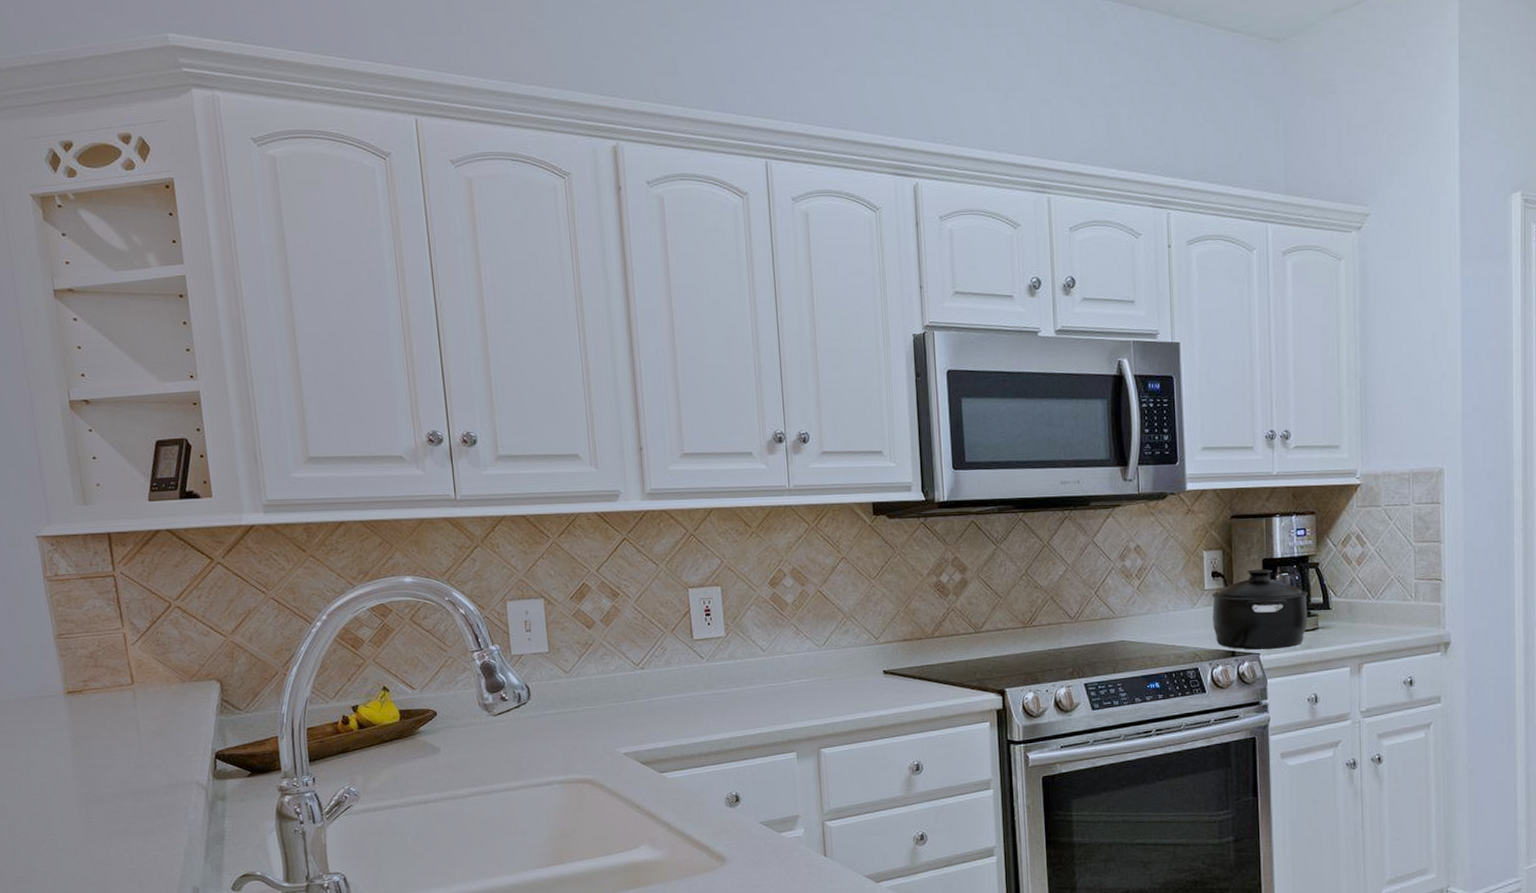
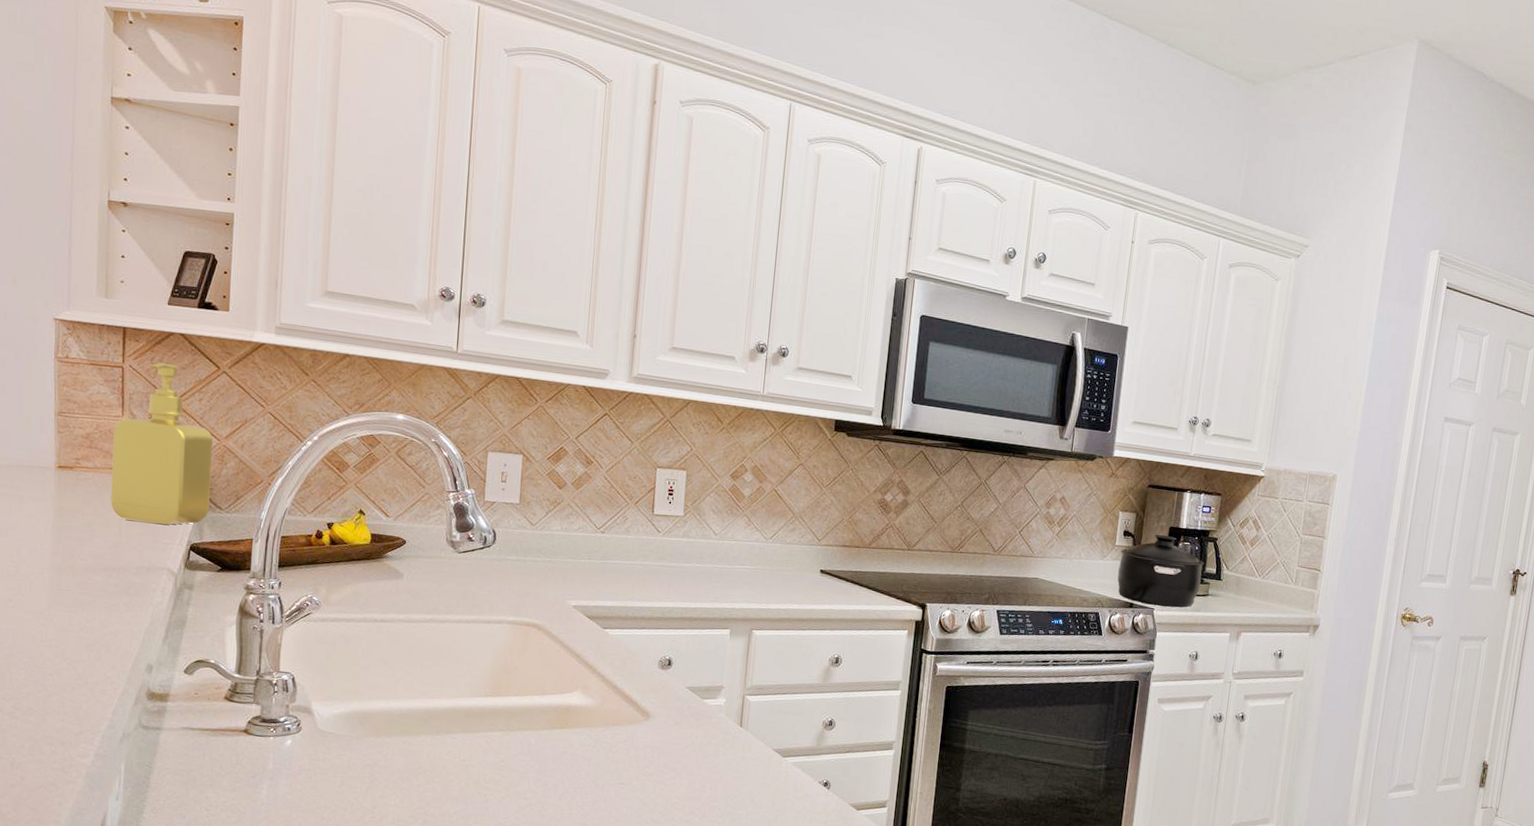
soap dispenser: none [116,563,228,738] -> present [111,362,214,525]

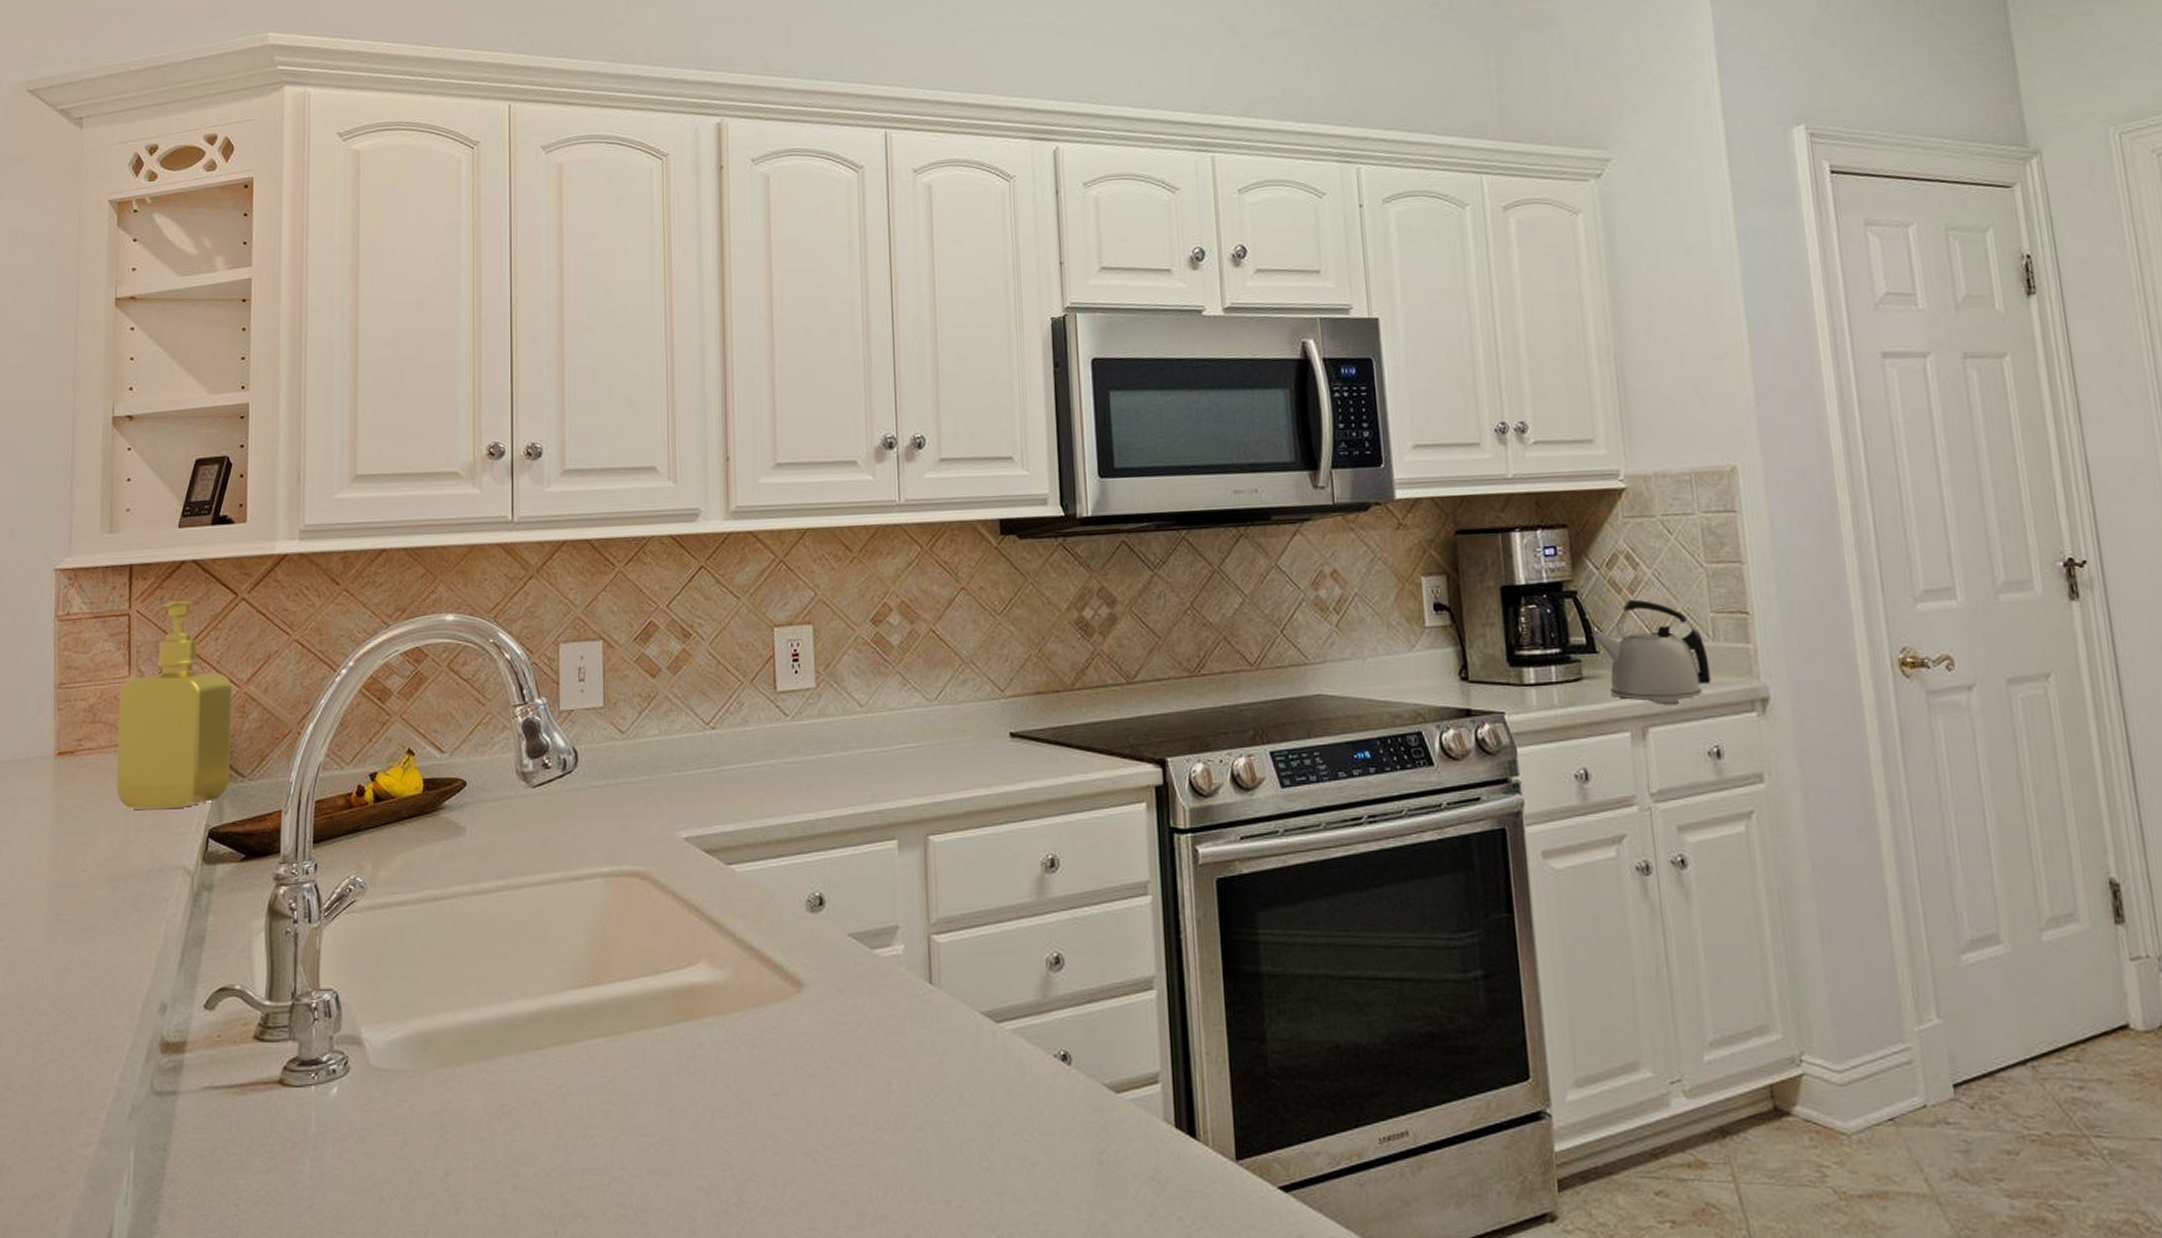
saucepan: present [1117,534,1204,608] -> none [1435,599,1567,707]
kettle: none [1220,549,1289,620] -> present [1592,599,1711,704]

